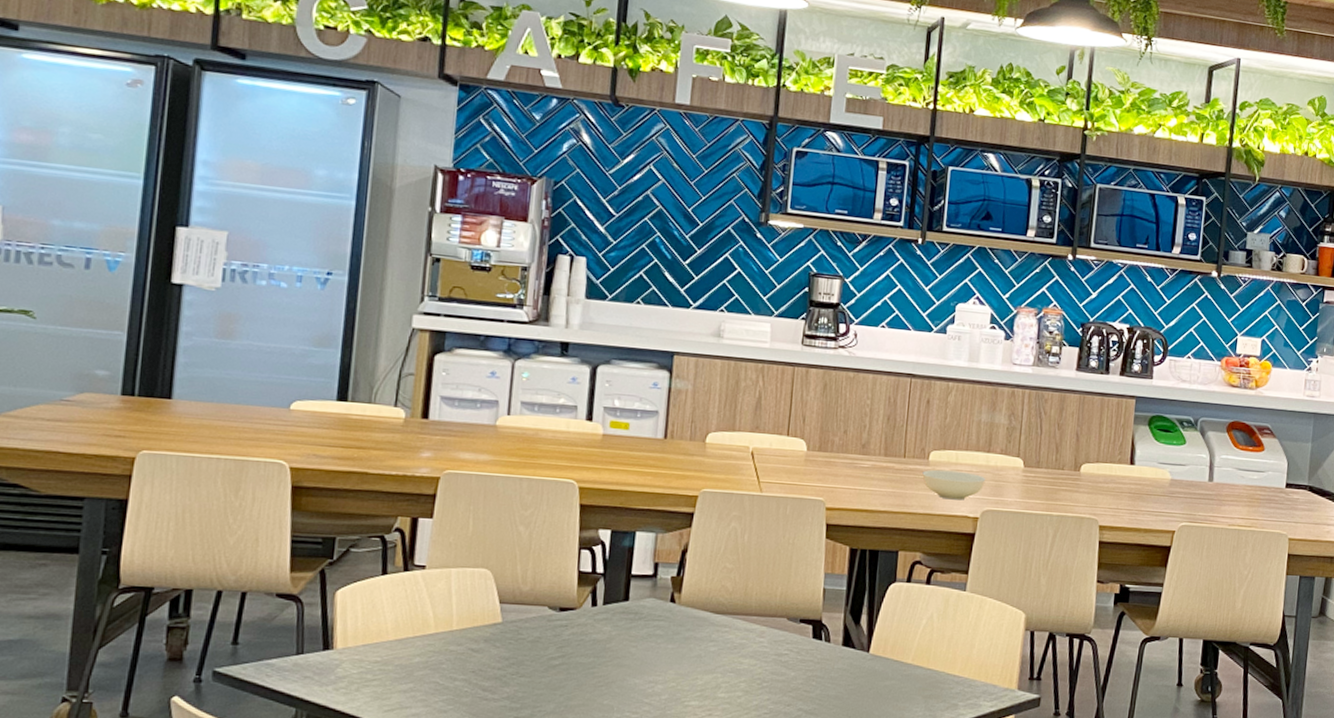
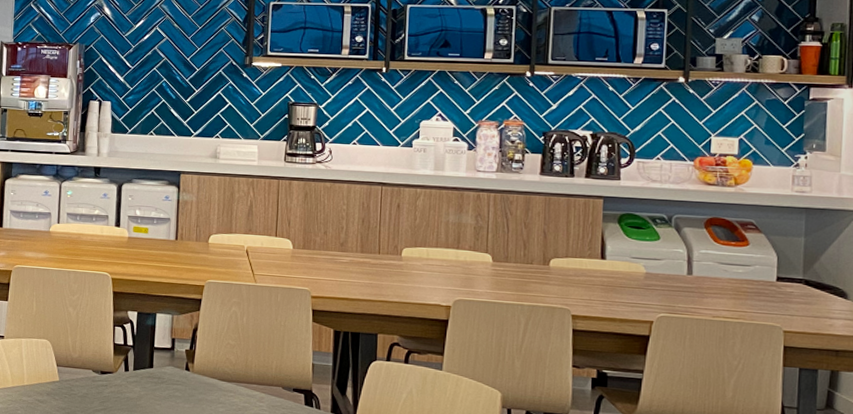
bowl: present [922,469,986,500] -> none [396,264,456,291]

